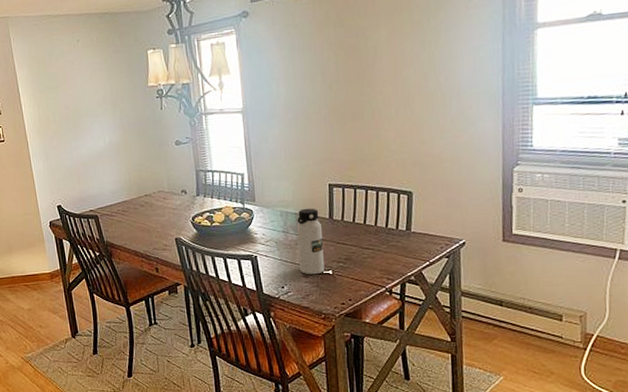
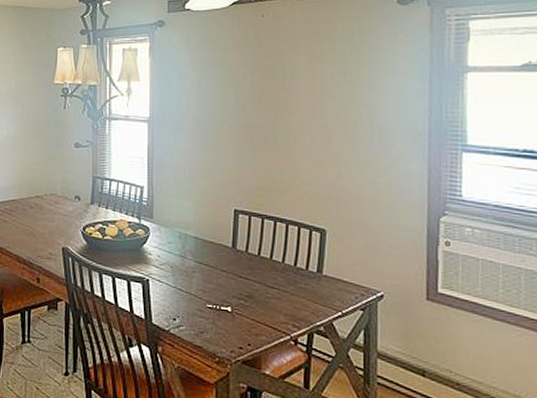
water bottle: present [296,208,325,275] -> none [195,233,224,310]

